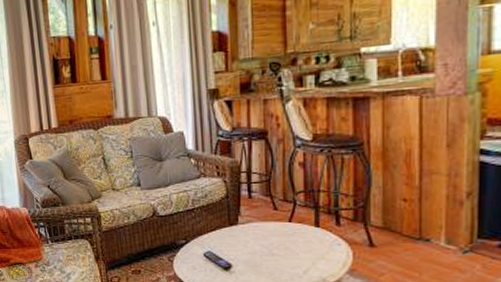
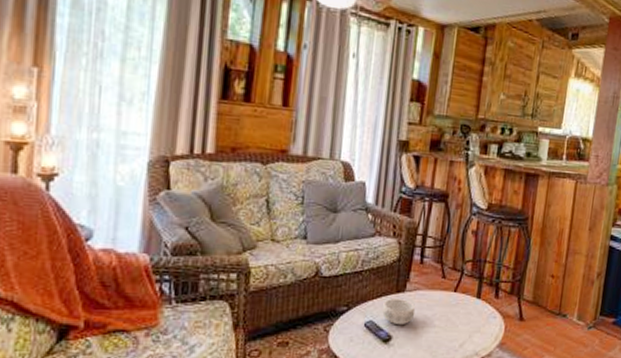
decorative bowl: none [218,231,251,255] -> present [382,299,416,326]

